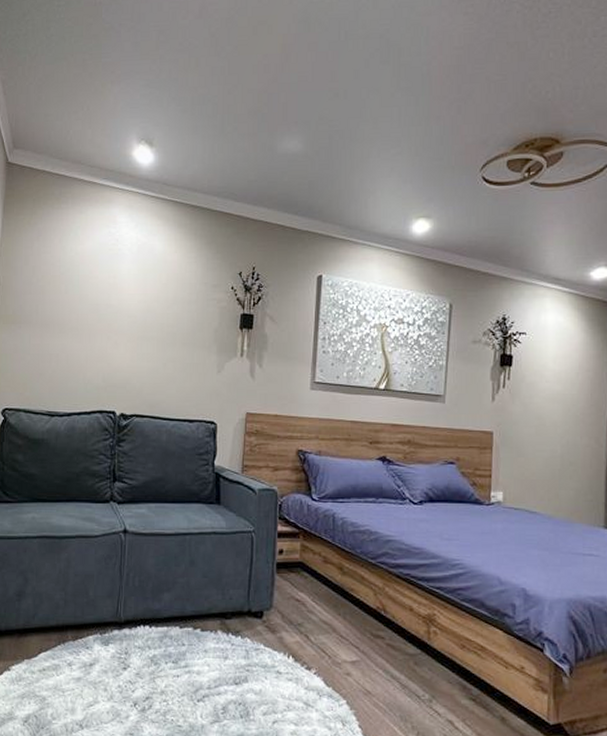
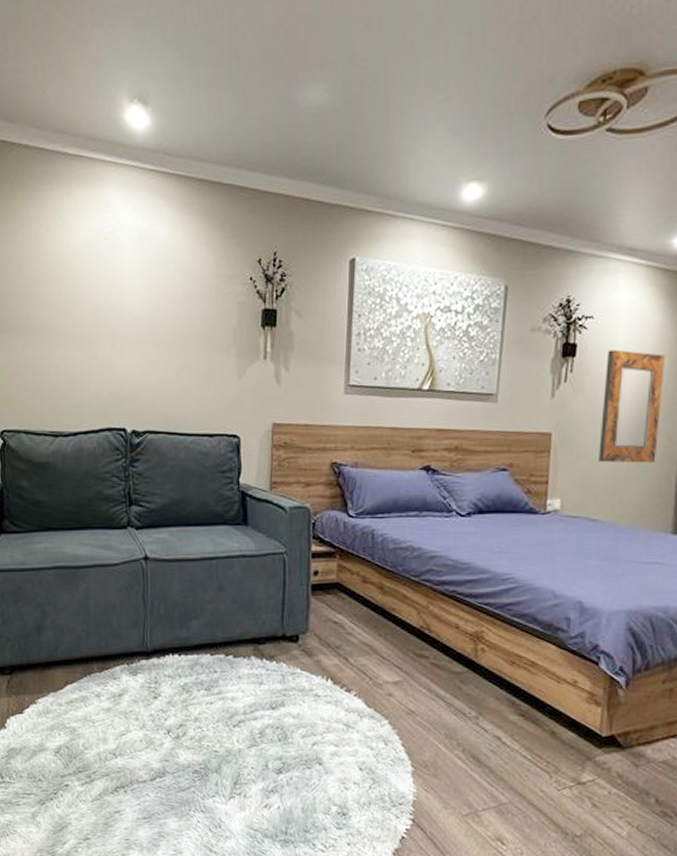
home mirror: none [535,362,590,462] -> present [599,349,666,463]

